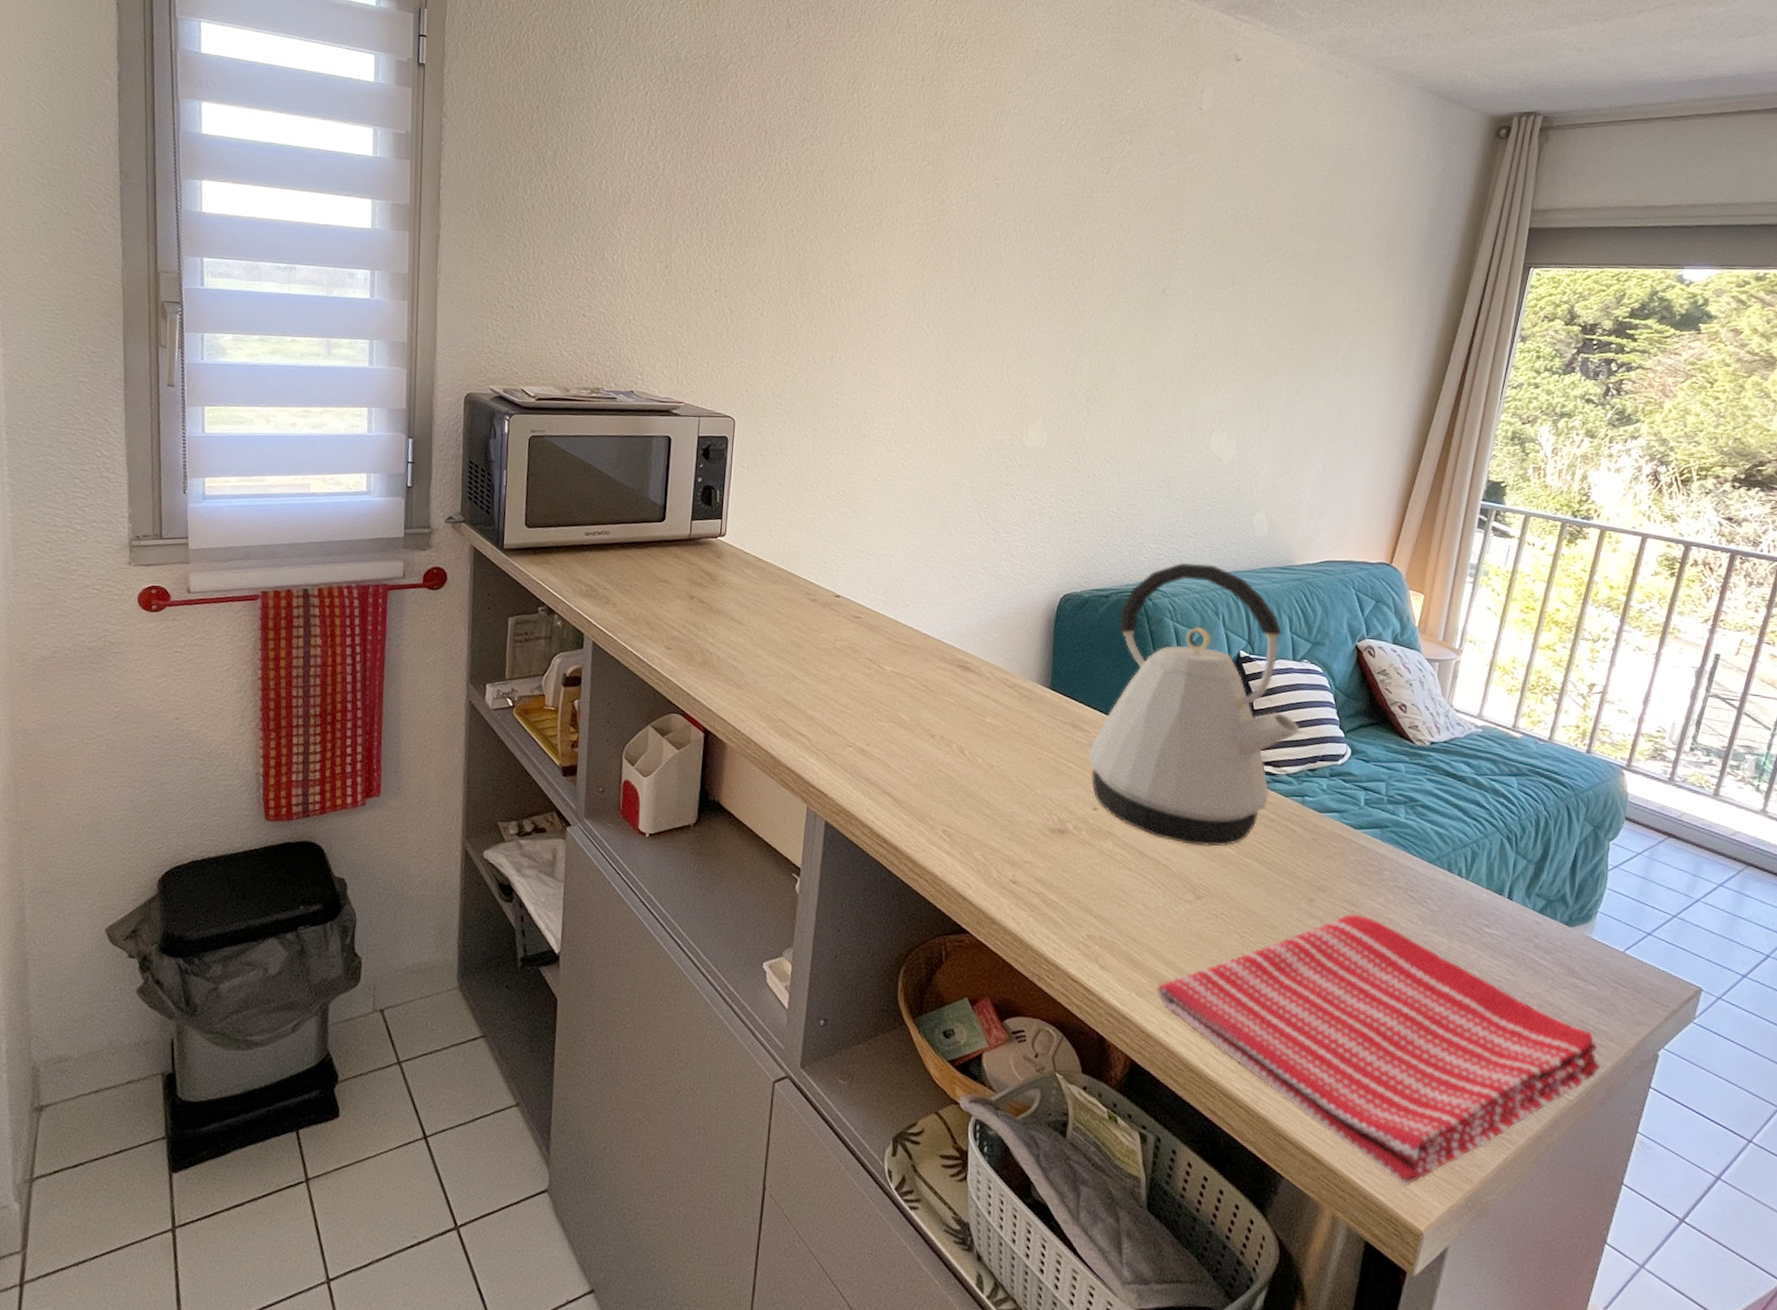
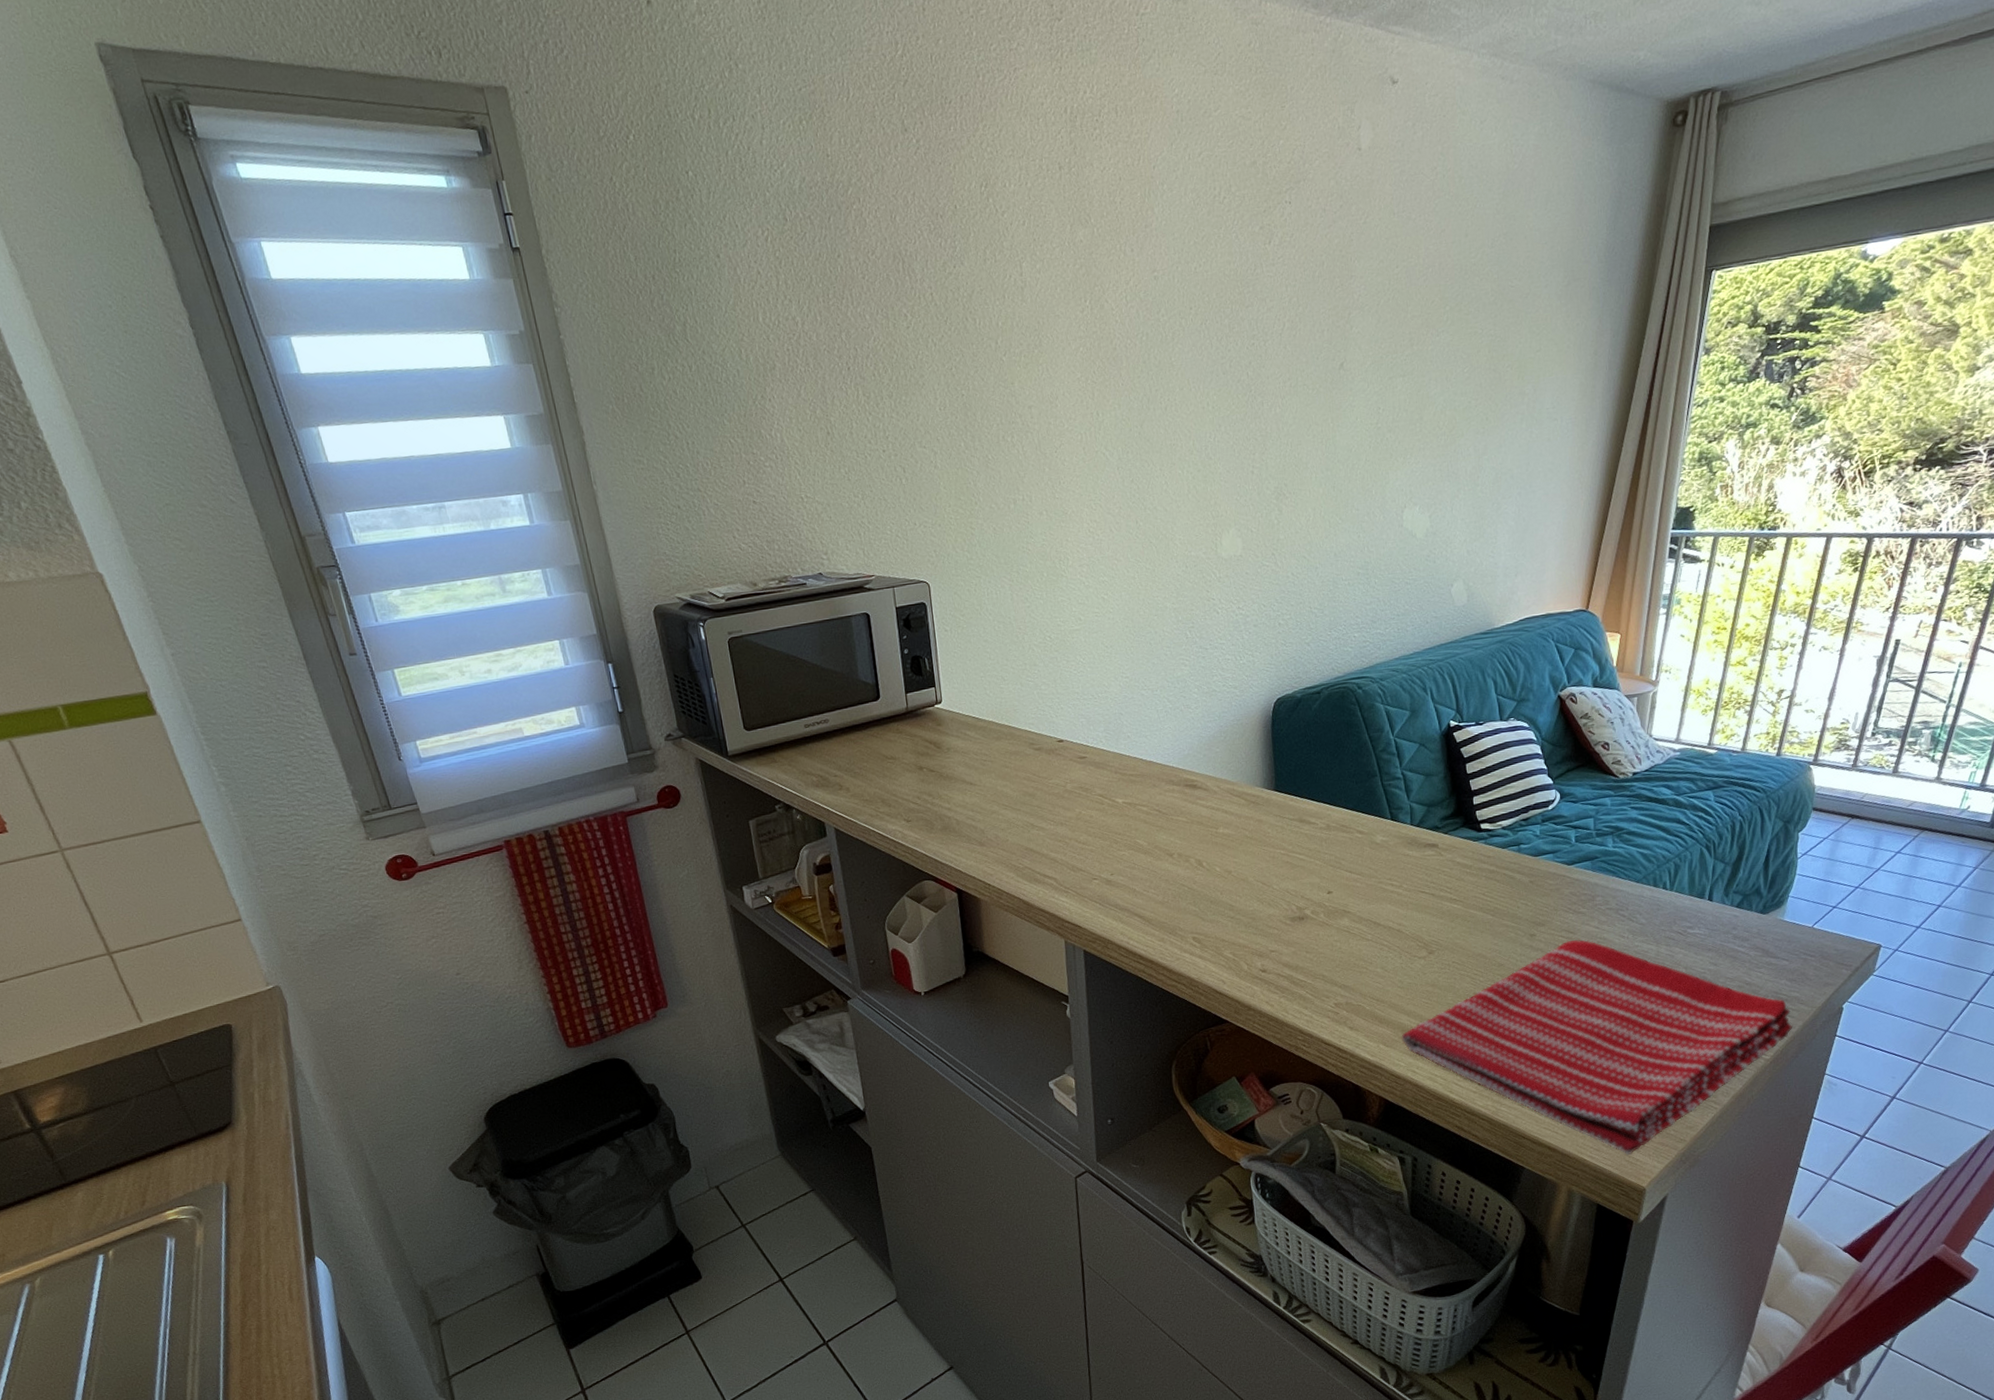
kettle: present [1087,562,1300,847] -> none [1315,643,1512,908]

